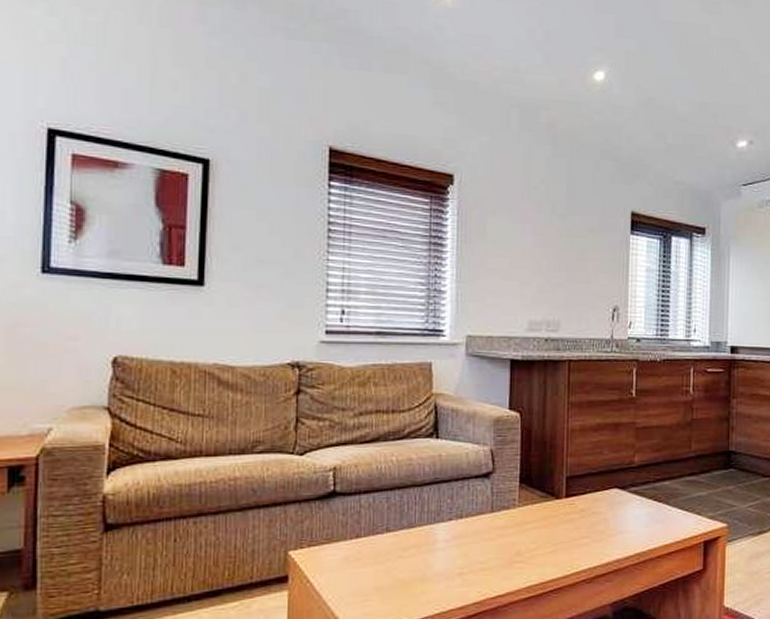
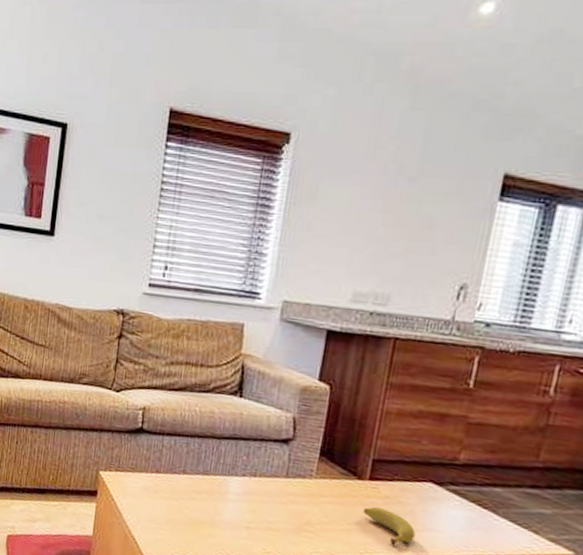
banana: none [565,521,610,556] -> present [363,506,416,546]

